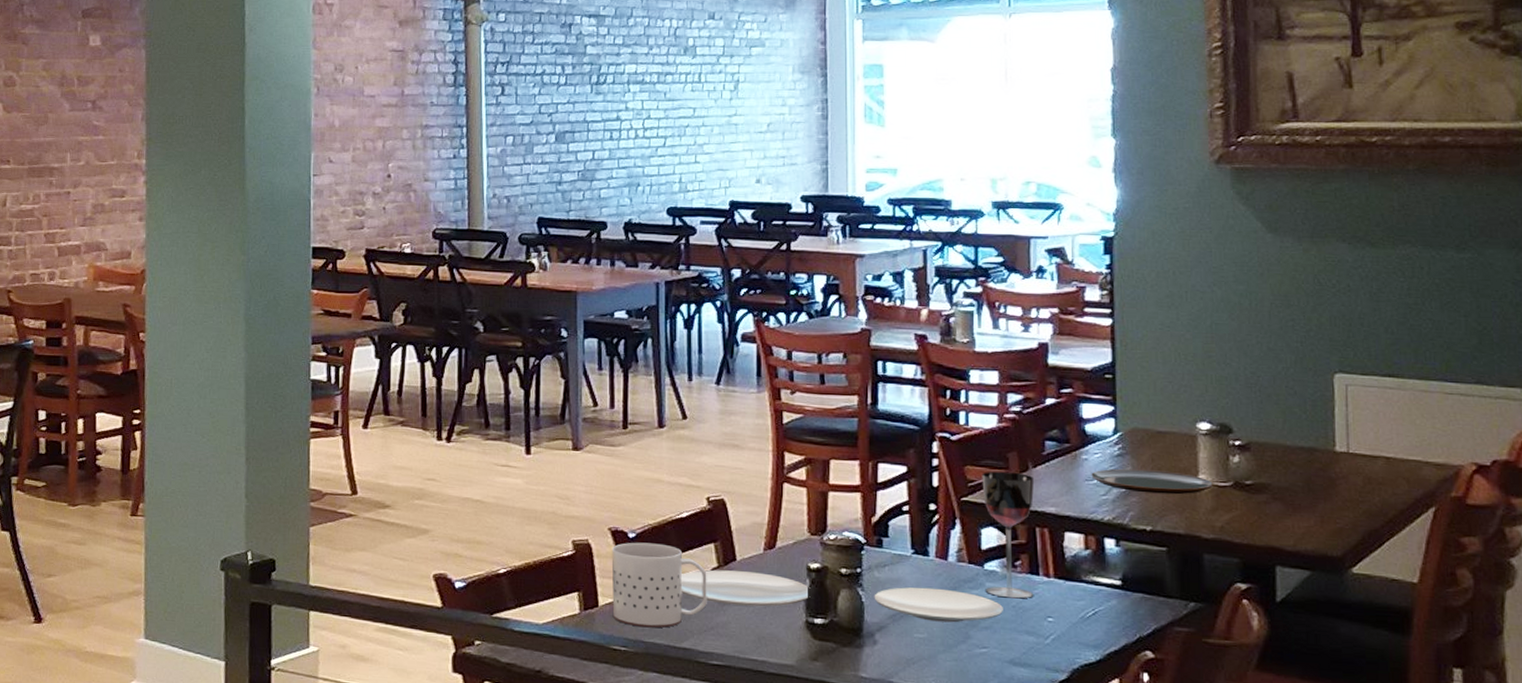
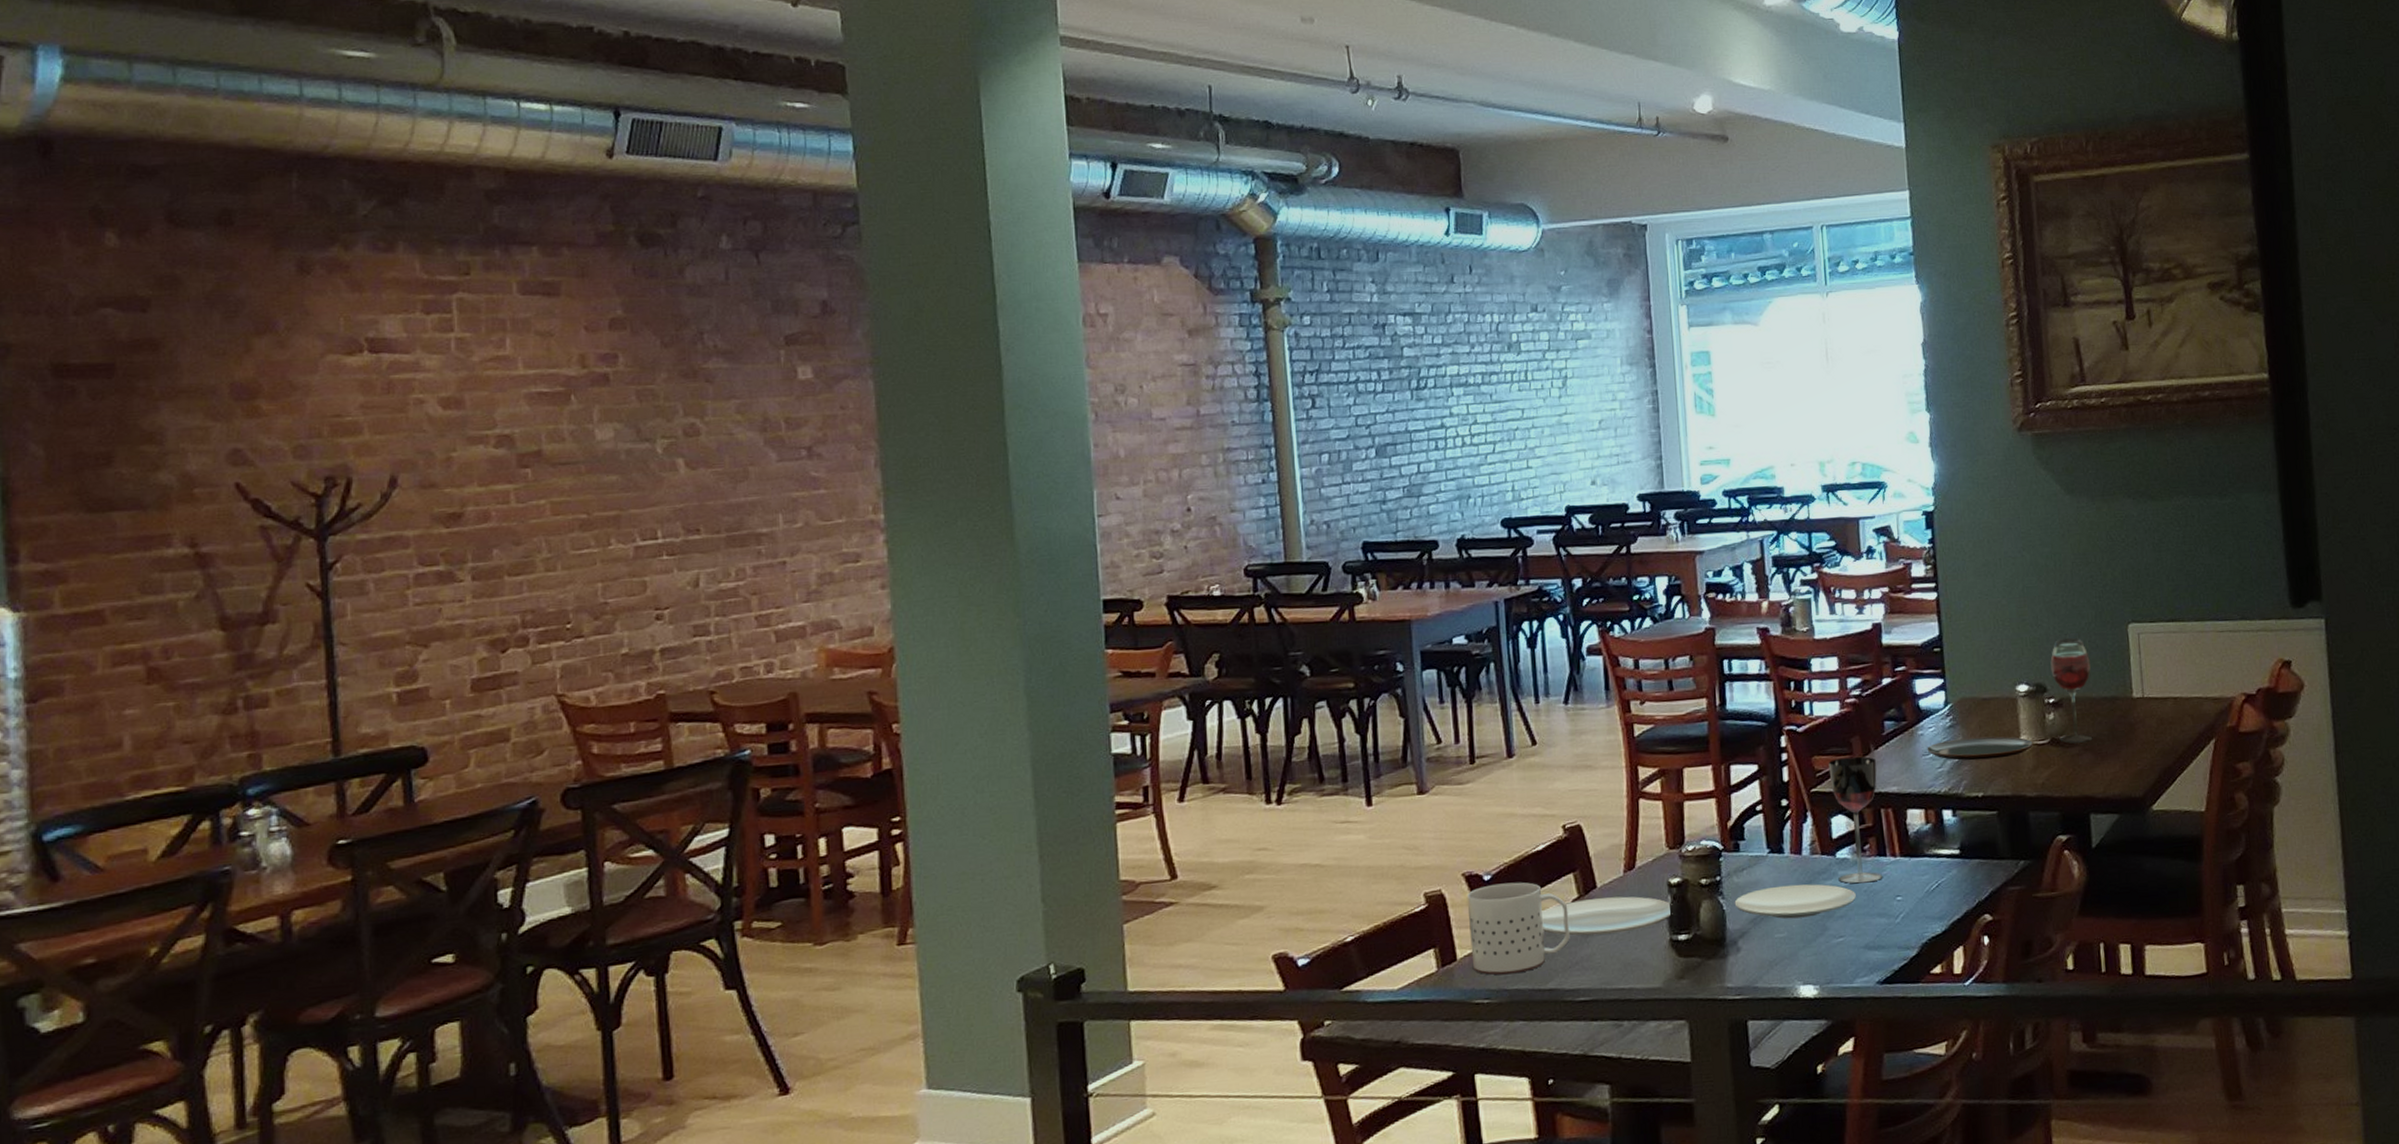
wineglass: none [1238,381,1286,491] -> present [2050,638,2093,744]

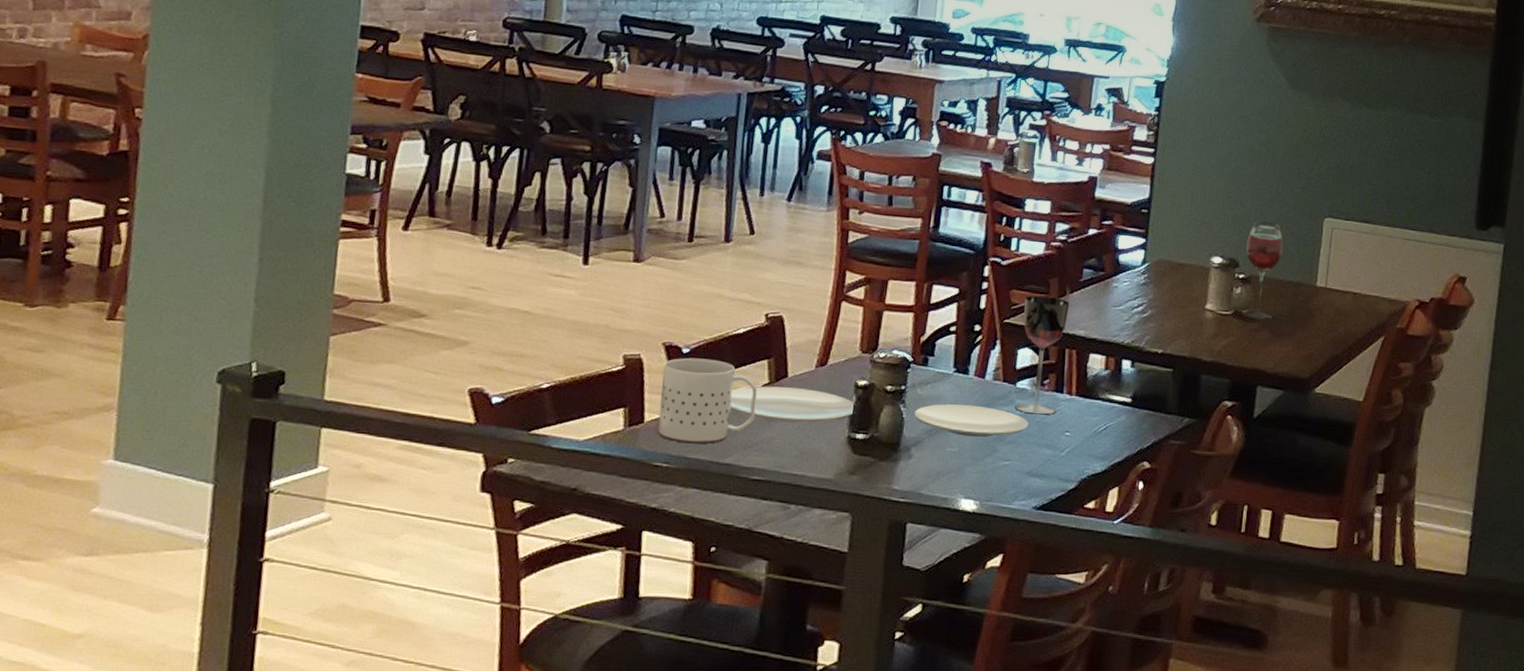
plate: present [1927,736,2033,761] -> none [1118,296,1217,321]

